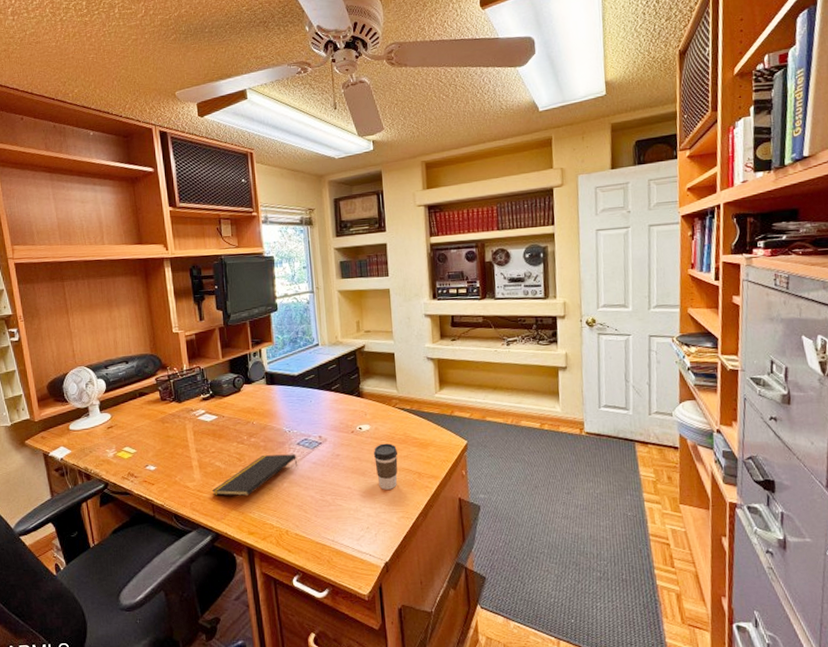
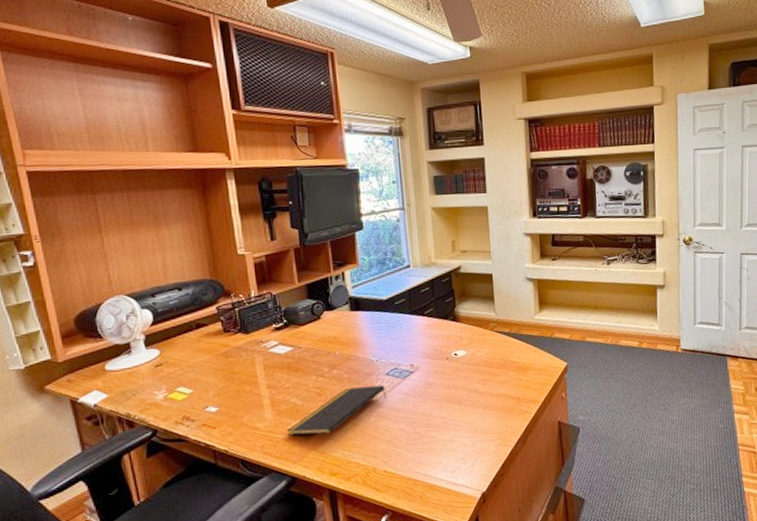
coffee cup: present [373,443,398,490] -> none [469,368,496,418]

